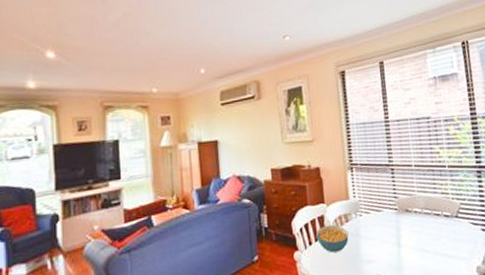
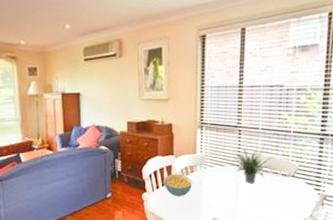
potted plant: none [384,184,434,230] -> present [227,145,275,184]

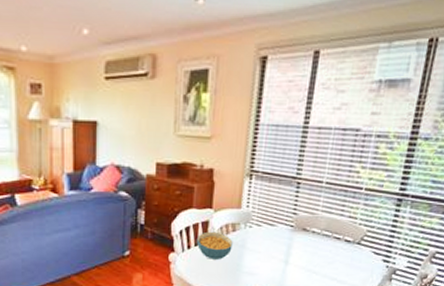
potted plant: present [227,145,275,184] -> none [278,204,339,249]

